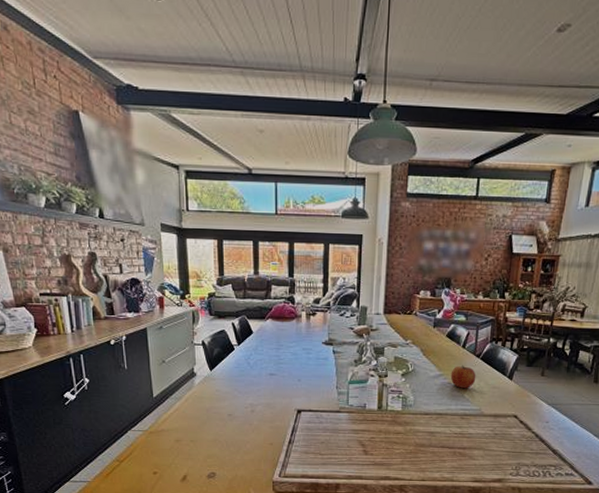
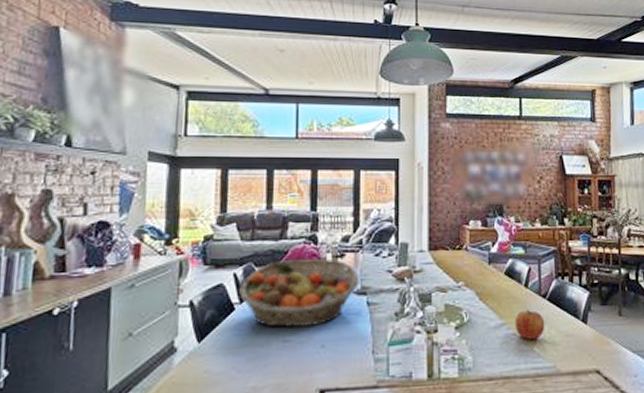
fruit basket: none [237,314,327,365] -> present [239,259,359,328]

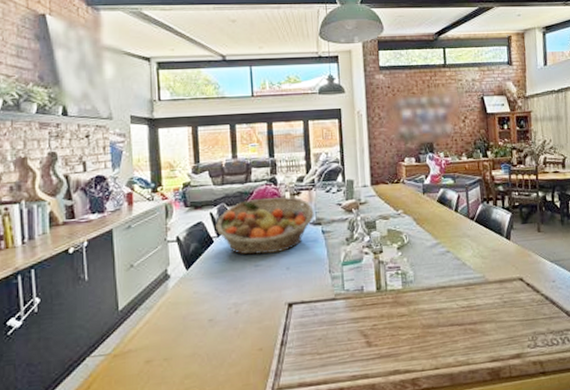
apple: present [514,309,545,340] -> none [447,230,474,256]

